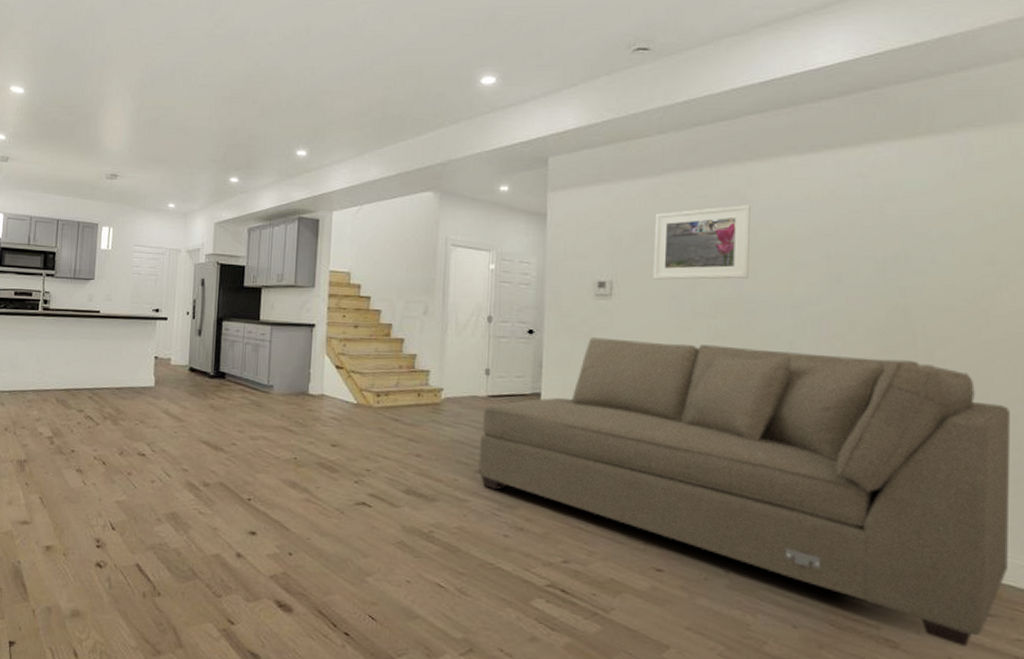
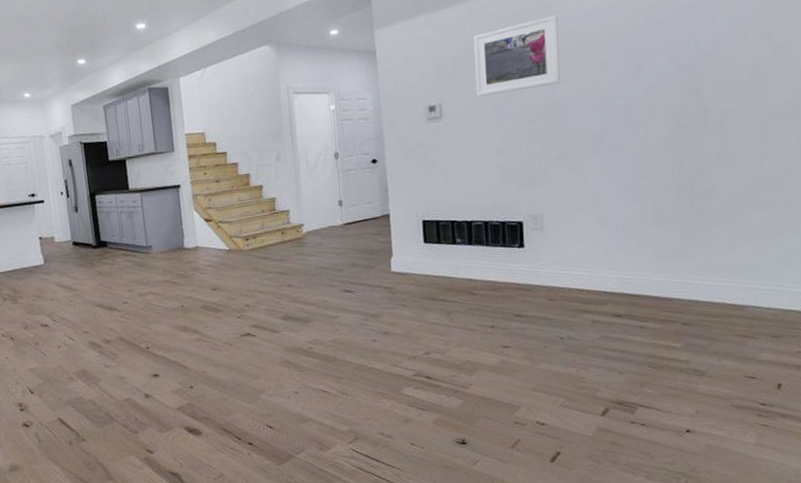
sofa: present [478,337,1011,647] -> none [341,134,789,365]

